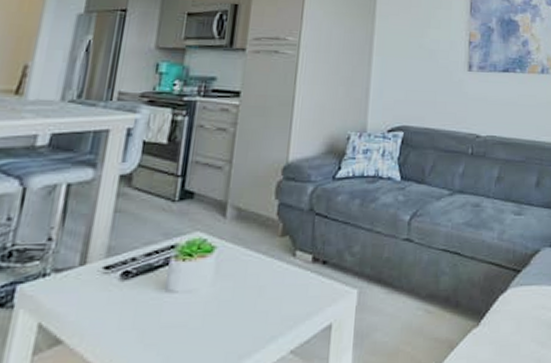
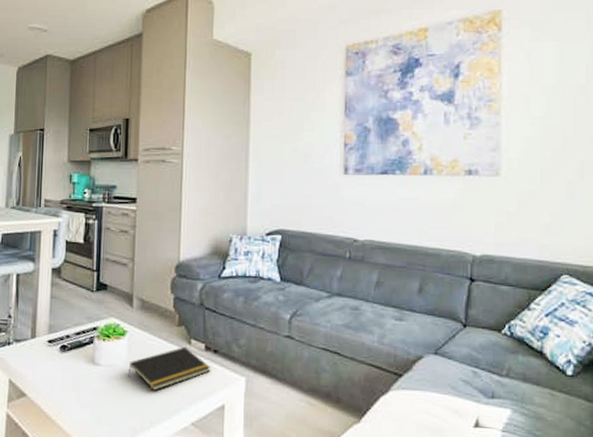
notepad: none [213,260,319,316] -> present [128,346,211,391]

